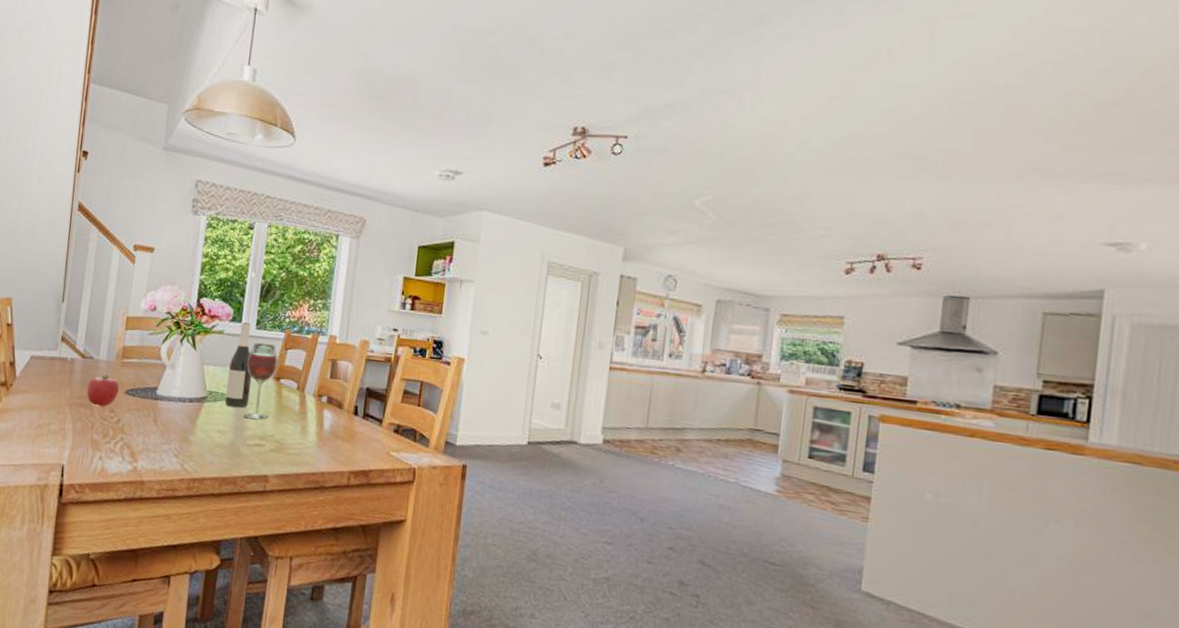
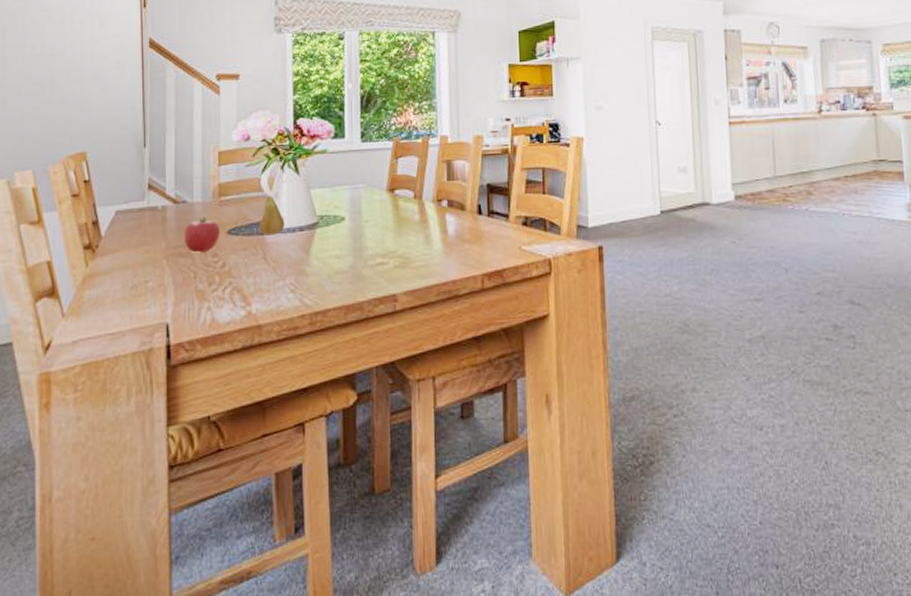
fruit: none [153,364,177,402] -> present [259,195,285,236]
wine bottle: present [224,322,252,409] -> none [337,137,365,229]
wineglass: present [244,343,278,420] -> none [357,156,389,238]

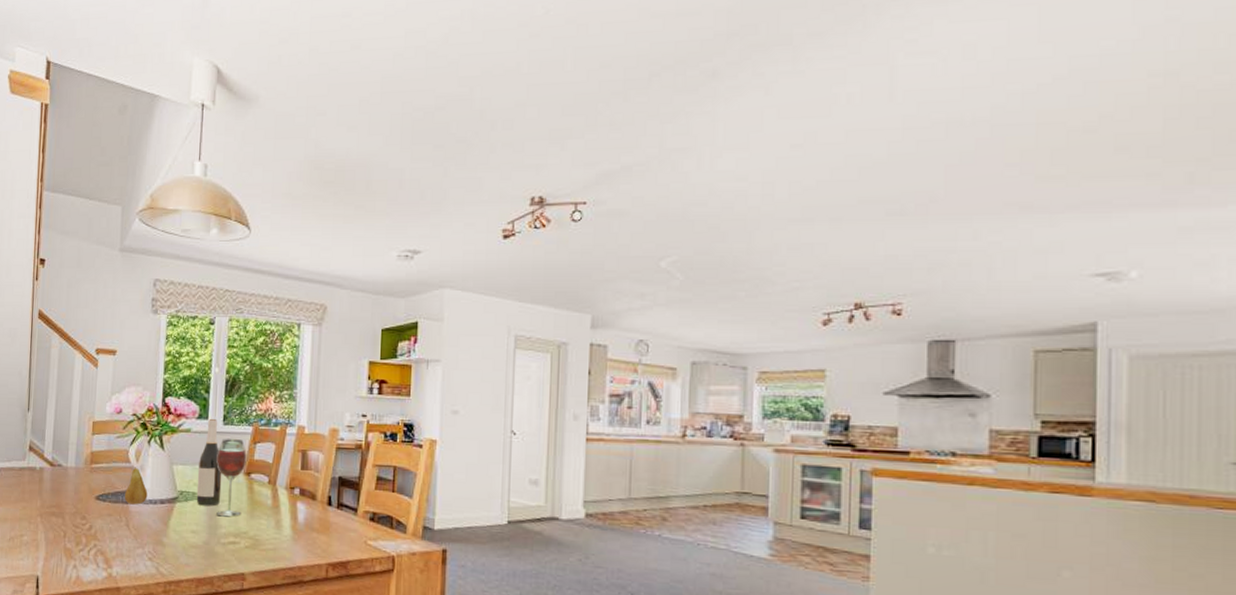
fruit: present [183,217,220,253] -> none [57,481,89,515]
wine bottle: none [337,137,365,229] -> present [196,419,222,507]
wineglass: none [357,156,389,238] -> present [216,439,247,517]

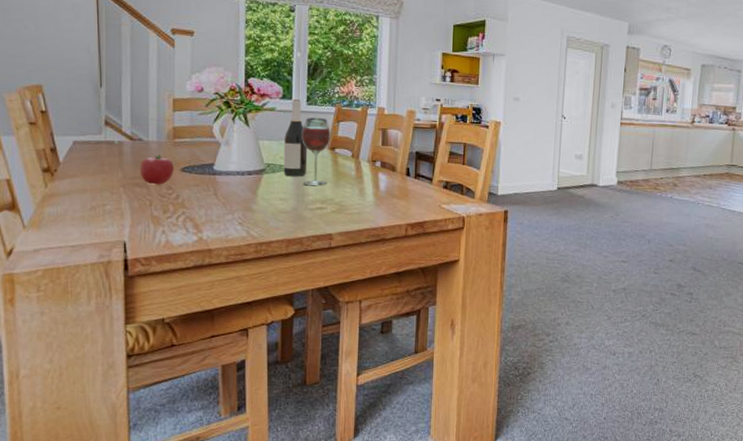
fruit: none [57,481,89,515] -> present [139,154,174,185]
fruit: present [124,467,148,505] -> none [210,142,235,176]

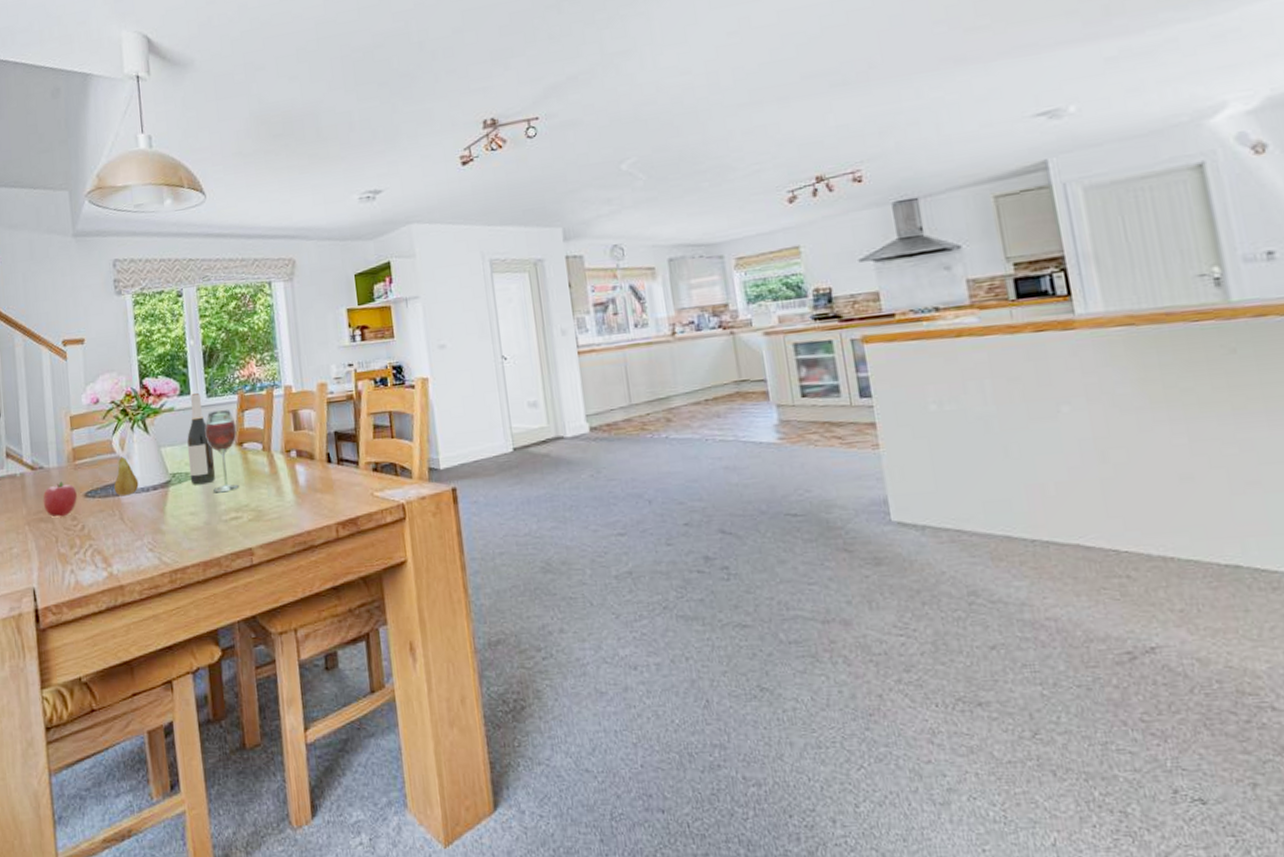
fruit: none [210,142,235,176] -> present [113,456,139,497]

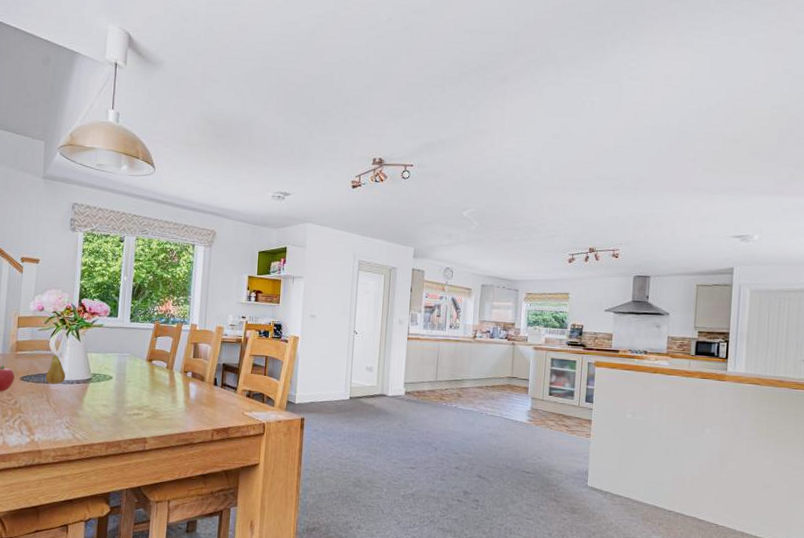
wine bottle: present [186,393,216,486] -> none [107,317,129,386]
wineglass: present [204,410,240,493] -> none [124,333,150,394]

